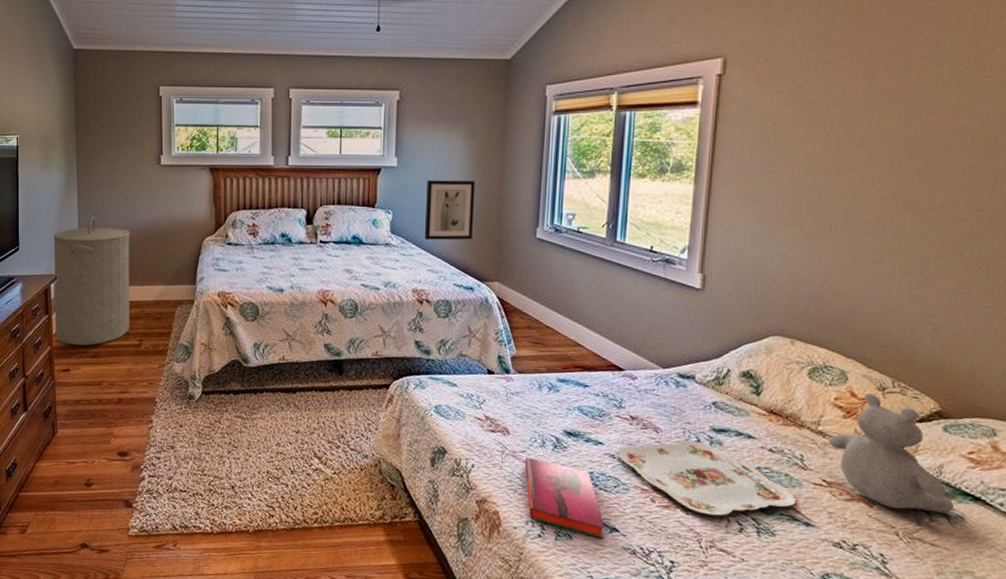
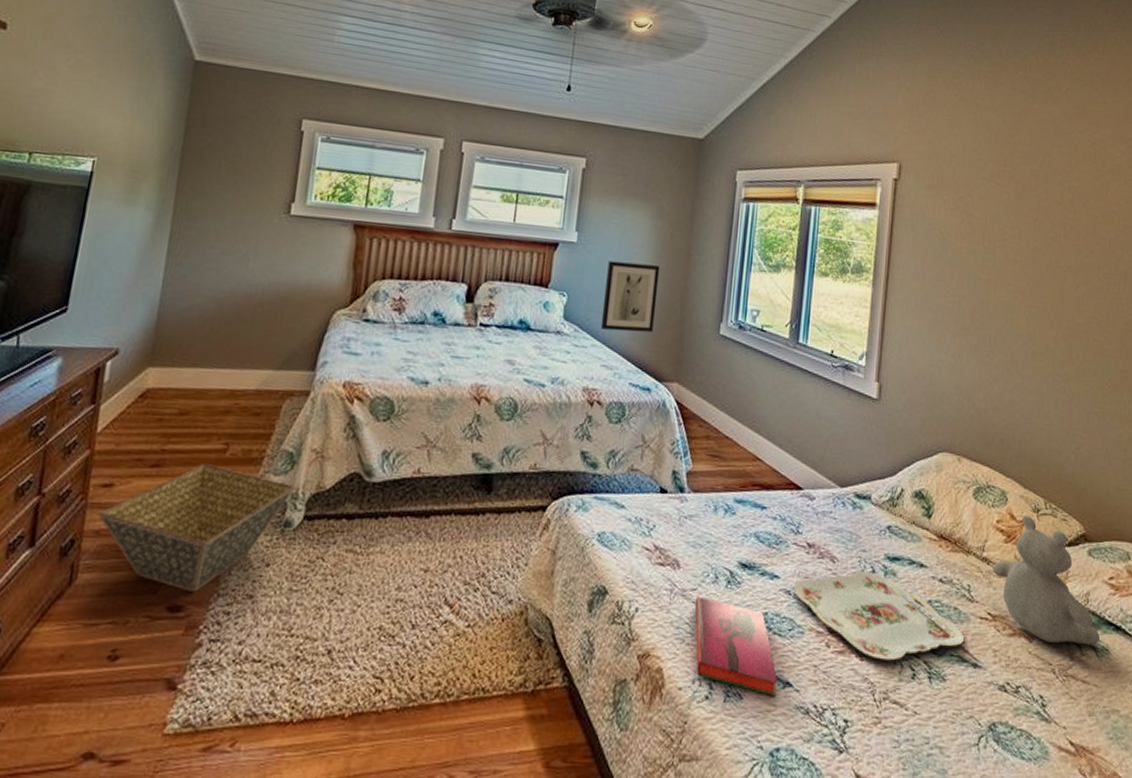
laundry hamper: present [53,216,130,346] -> none [100,272,235,450]
basket: none [63,355,192,444] -> present [98,464,295,593]

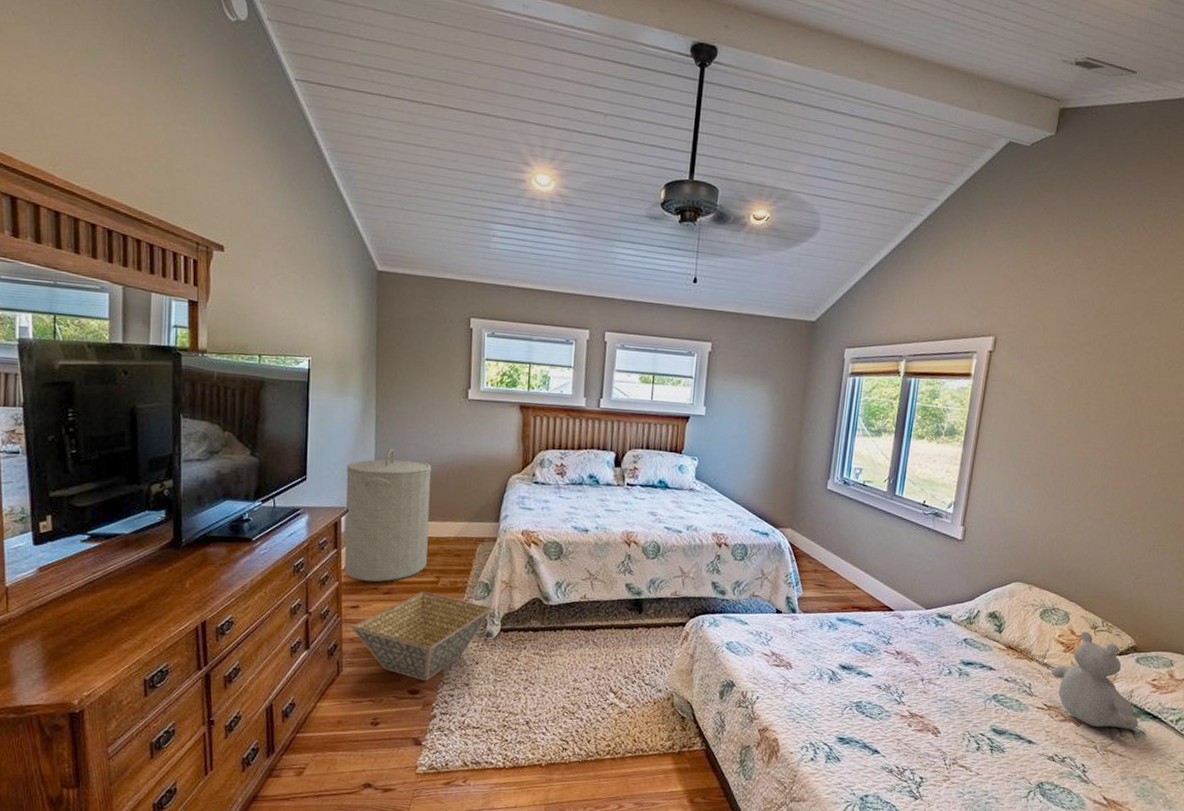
laundry hamper: none [100,272,235,450] -> present [344,448,432,582]
wall art: present [600,260,660,333] -> none [726,430,777,489]
hardback book: present [694,595,778,697] -> none [803,688,869,760]
serving tray: present [793,571,965,661] -> none [883,672,1023,737]

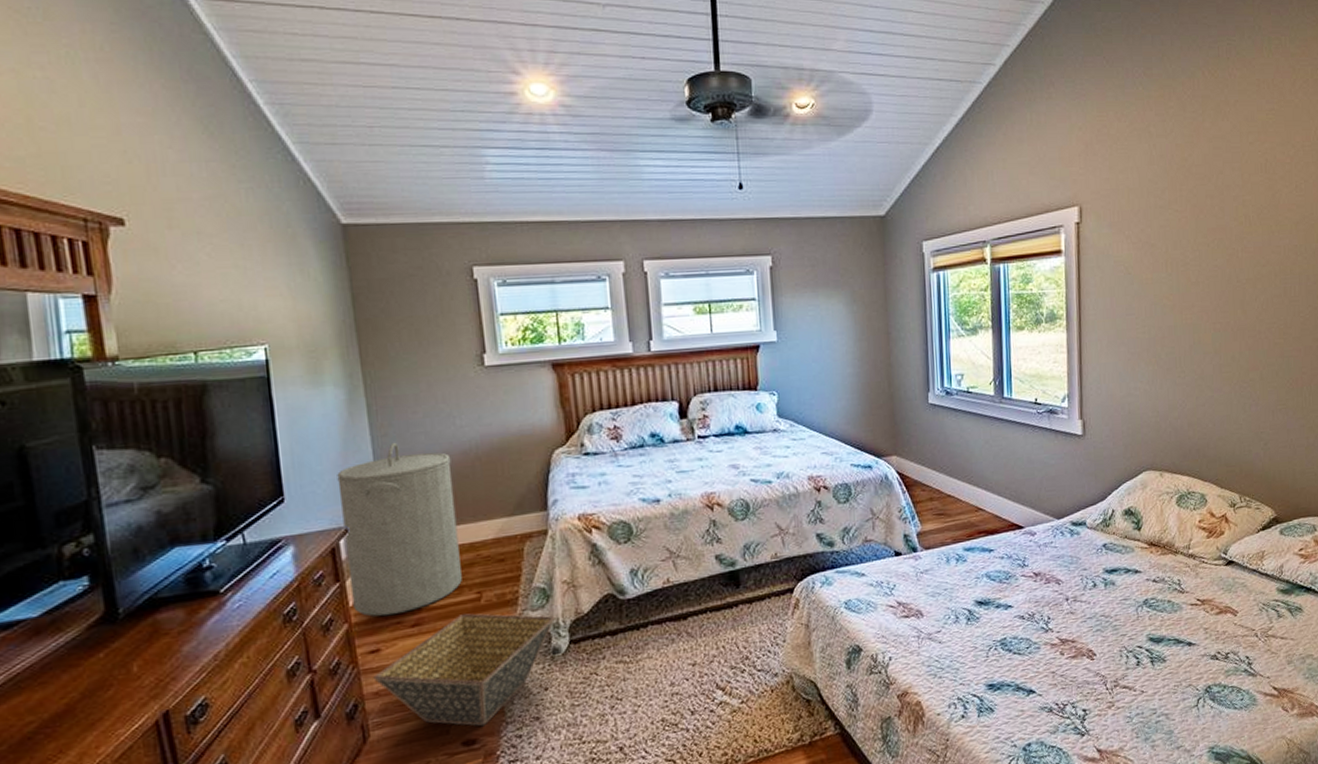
teddy bear: present [1051,631,1138,730] -> none [1198,511,1294,613]

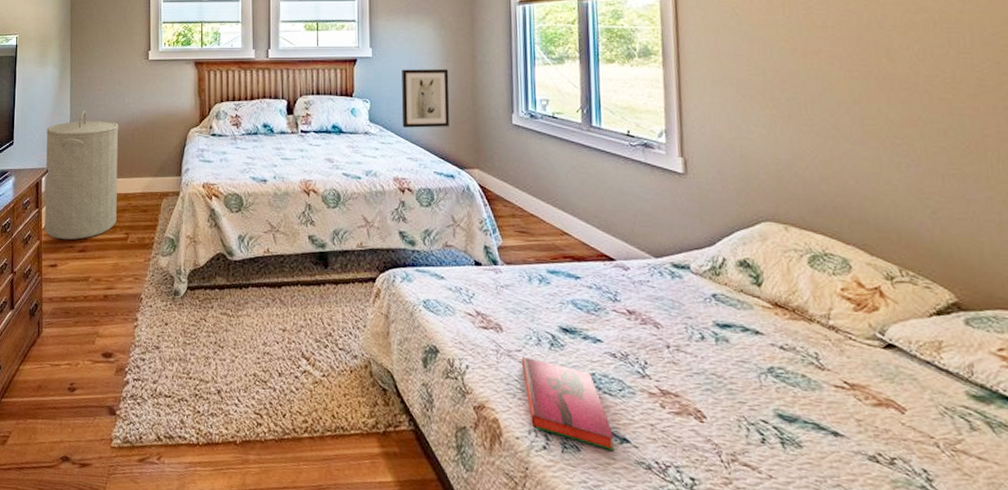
basket: present [373,613,554,727] -> none [50,249,178,344]
wall art: none [811,349,865,420] -> present [401,69,450,128]
hardback book: none [941,636,1023,704] -> present [521,356,615,452]

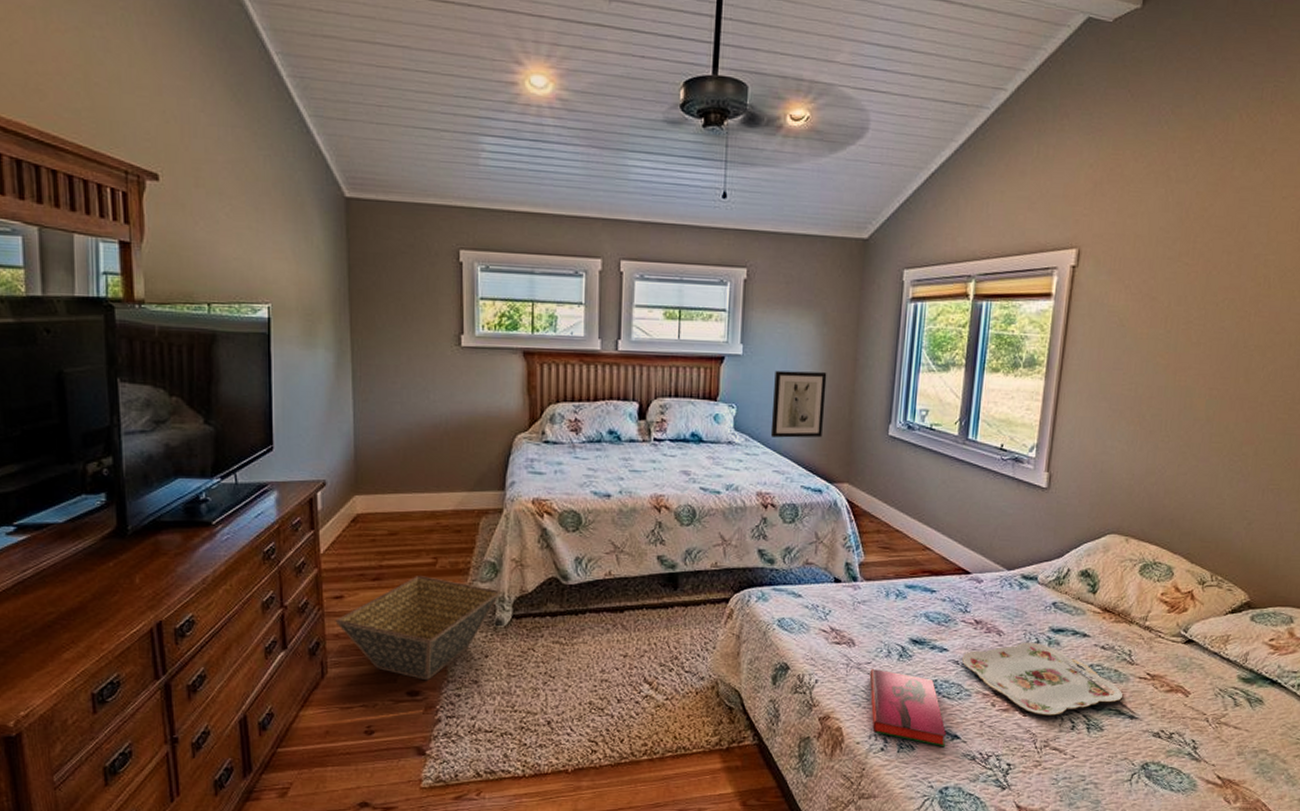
laundry hamper: present [44,110,119,240] -> none [320,408,422,567]
basket: none [50,249,178,344] -> present [335,576,500,681]
serving tray: none [618,336,819,424] -> present [961,642,1123,716]

